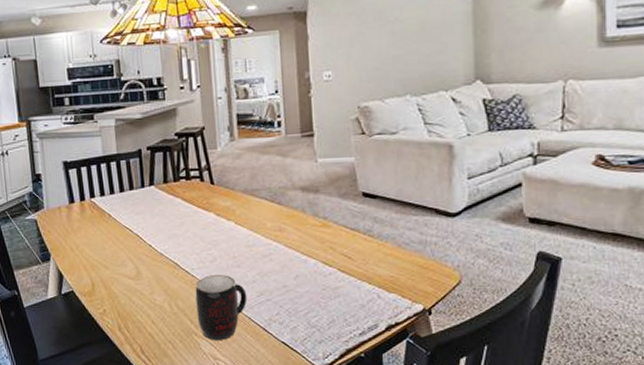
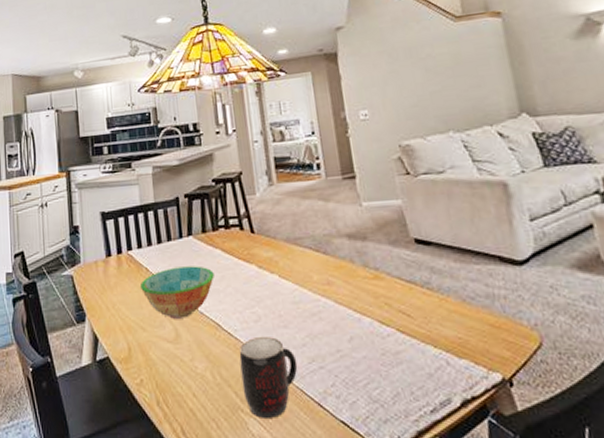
bowl: none [102,213,174,259] -> present [139,266,214,319]

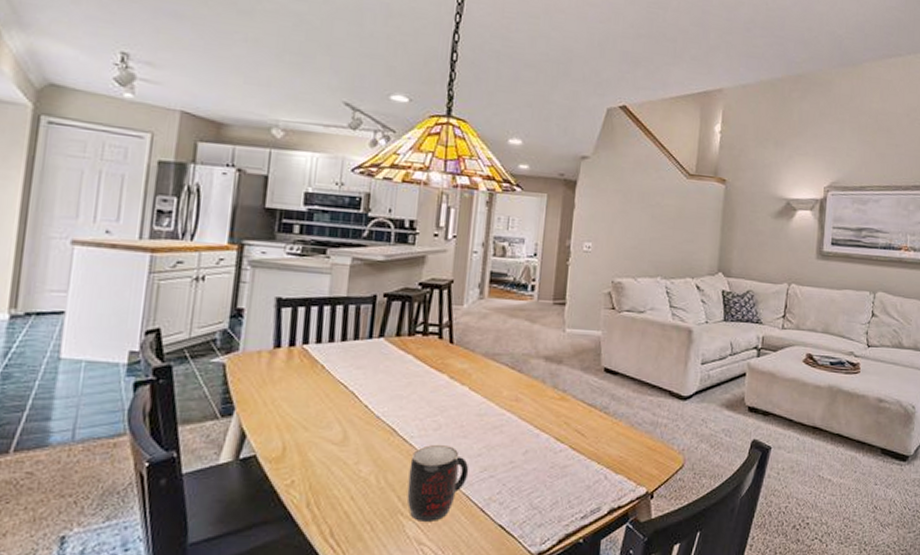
bowl: present [139,266,214,319] -> none [310,368,401,421]

